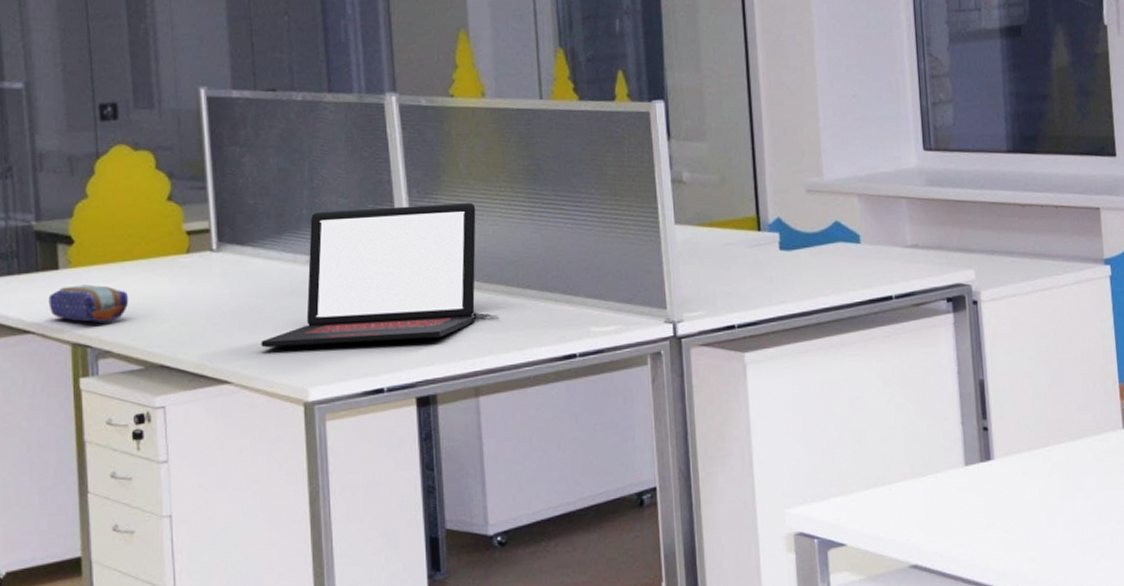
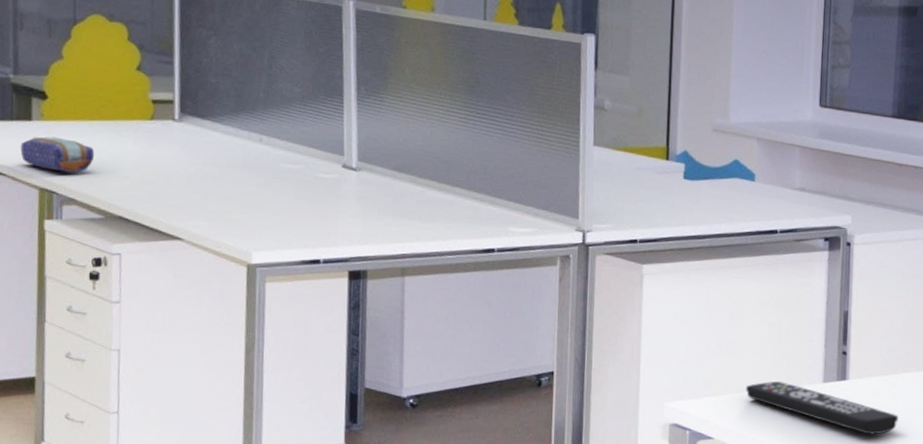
laptop: present [261,203,476,348] -> none [212,96,417,222]
remote control: none [876,470,1057,521] -> present [745,381,898,435]

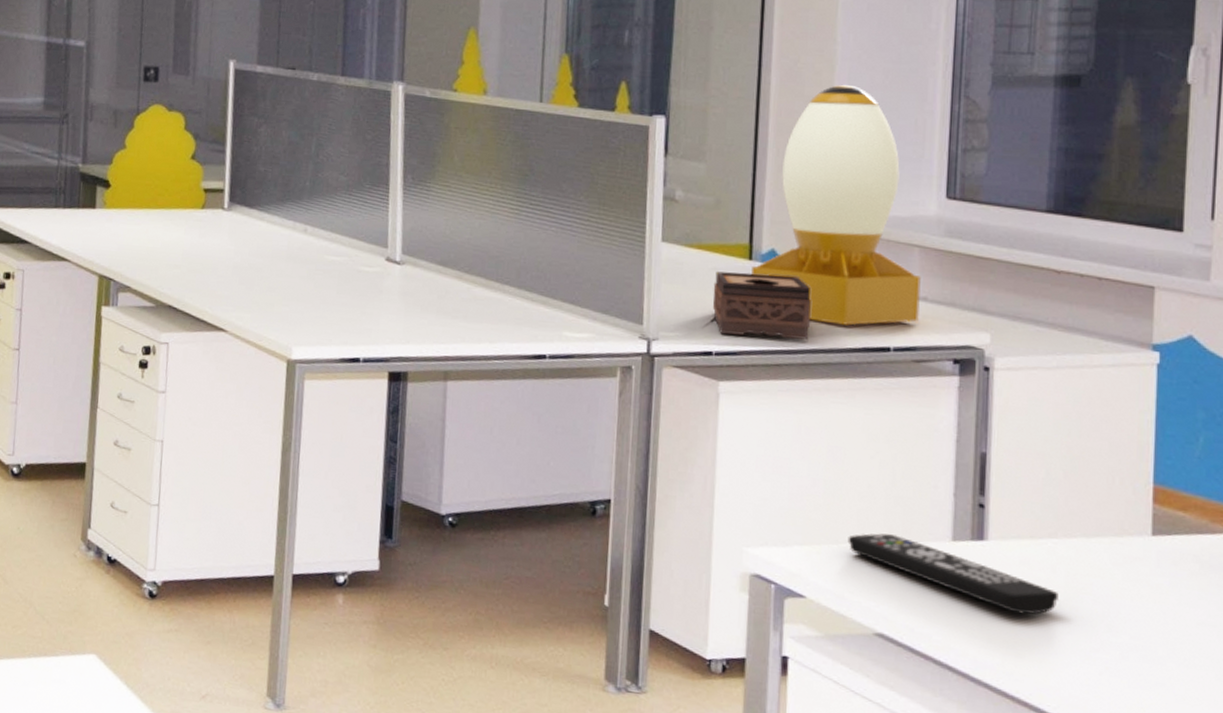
pencil case: present [20,136,95,173] -> none [84,224,150,260]
tissue box: none [636,171,716,226] -> present [712,271,811,340]
desk lamp: none [668,10,800,213] -> present [751,84,921,325]

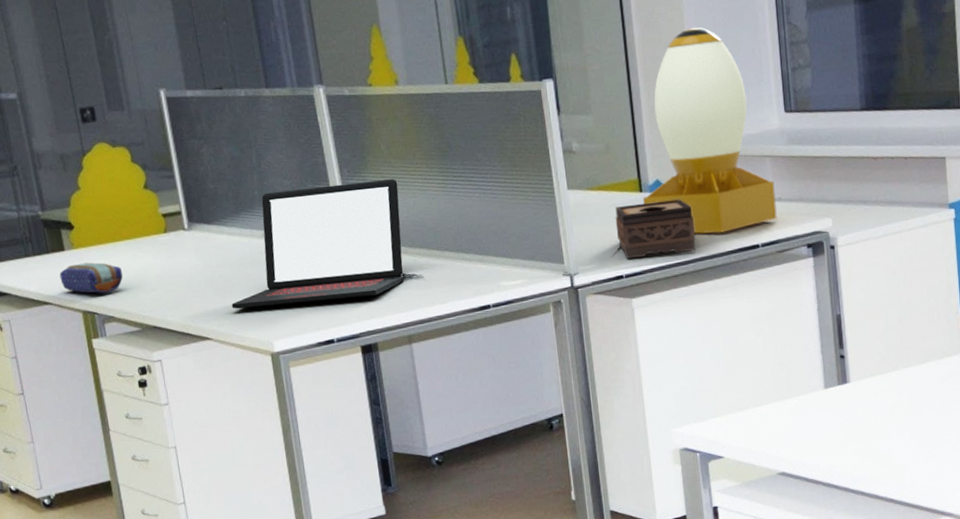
pencil case: none [84,224,150,260] -> present [59,262,123,294]
laptop: none [256,185,465,320] -> present [231,179,405,309]
remote control: present [847,533,1059,615] -> none [748,393,905,434]

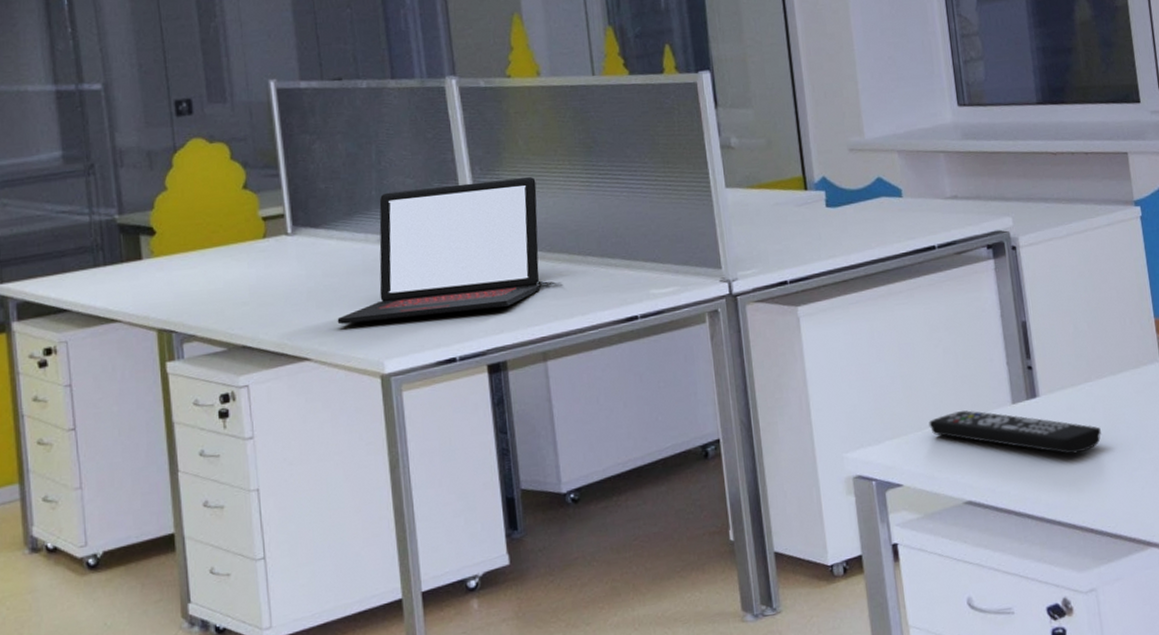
pencil case: present [59,262,123,294] -> none [133,272,210,309]
tissue box: present [615,199,696,258] -> none [778,198,867,262]
desk lamp: present [643,27,777,234] -> none [808,18,954,235]
remote control: none [748,393,905,434] -> present [928,410,1101,454]

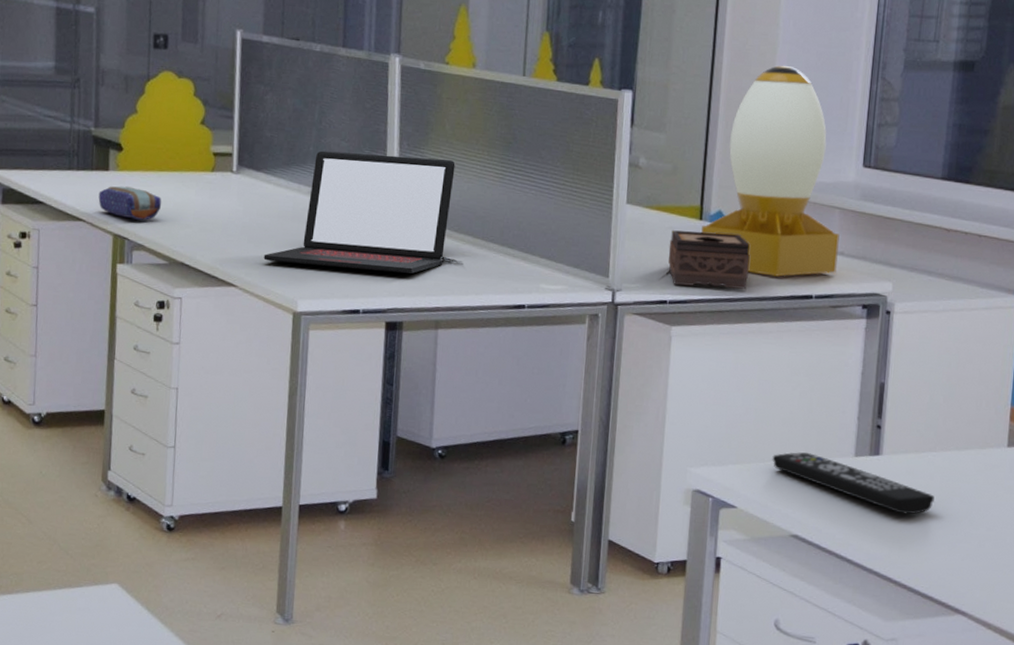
pencil case: none [133,272,210,309] -> present [98,186,162,220]
tissue box: none [778,198,867,262] -> present [668,230,750,289]
desk lamp: none [808,18,954,235] -> present [701,65,840,277]

